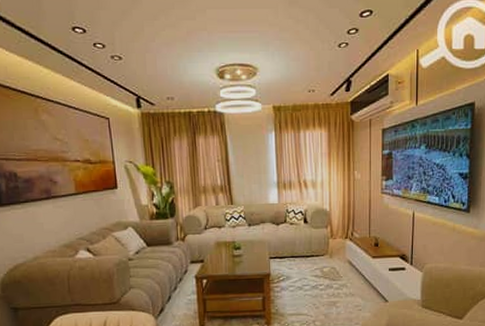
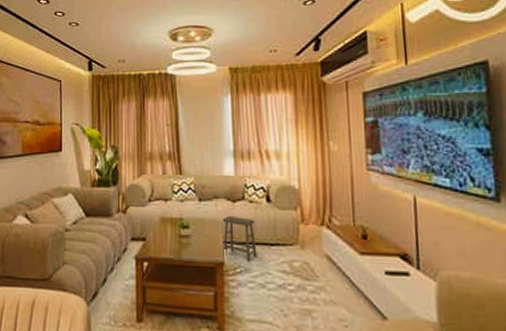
footstool: none [268,236,296,272] -> present [222,215,257,263]

